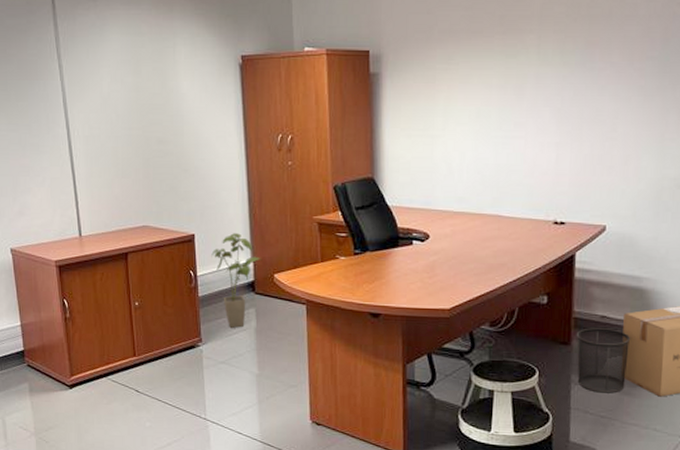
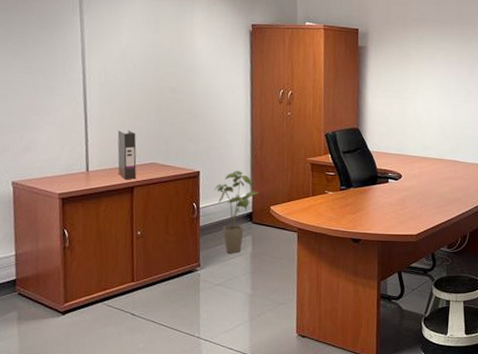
binder: none [106,189,129,245] -> present [117,130,137,180]

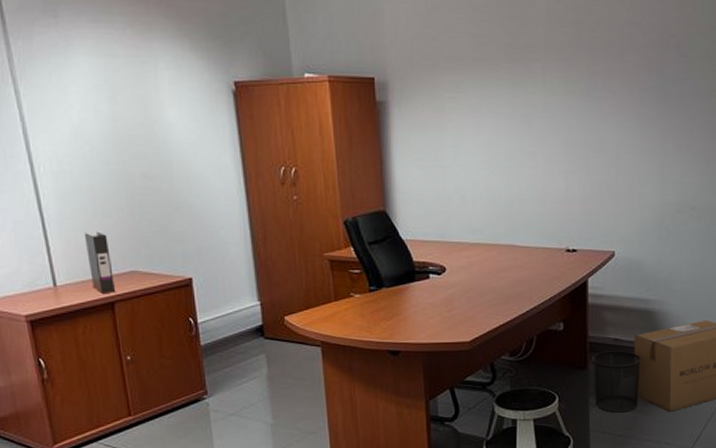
house plant: present [214,171,261,253] -> none [213,275,271,377]

